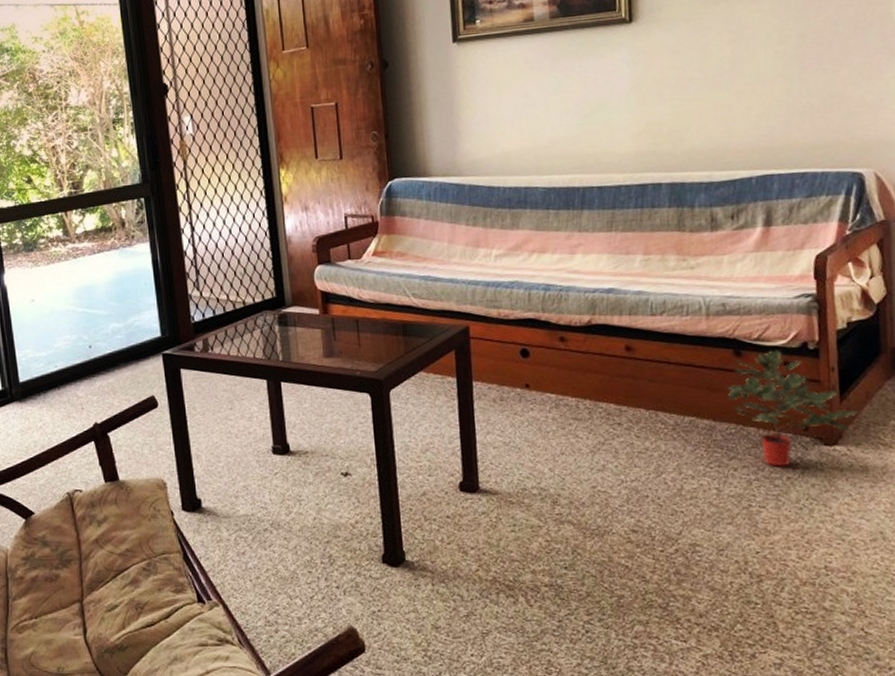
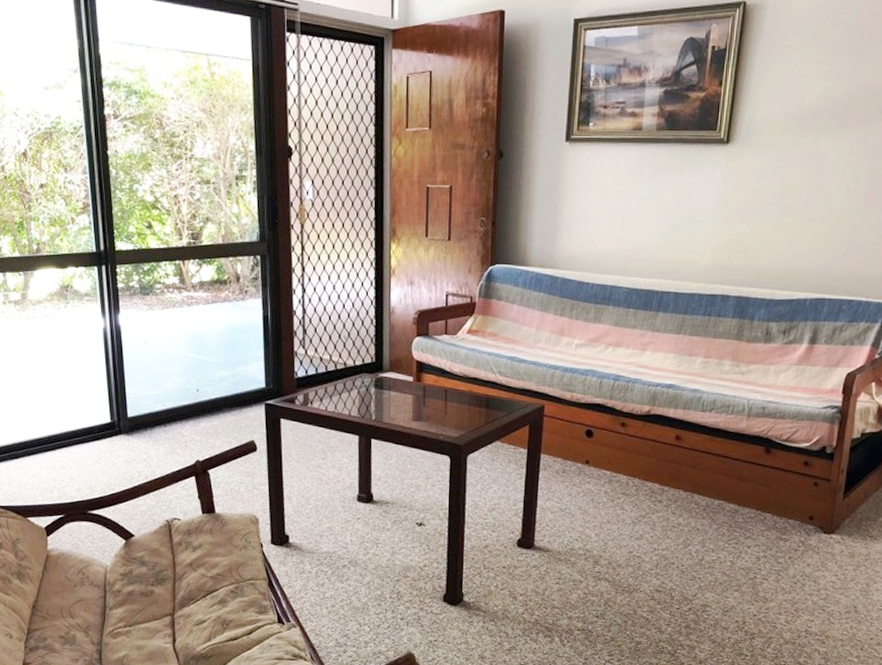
potted plant: present [726,350,861,467] -> none [753,451,858,548]

